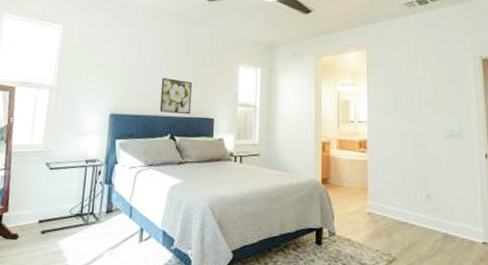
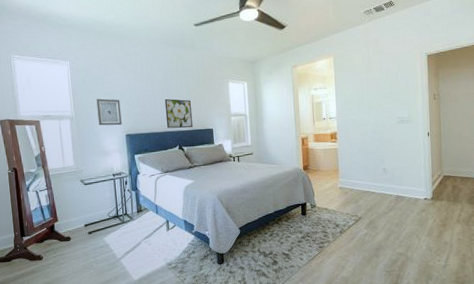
wall art: none [81,69,111,103] -> present [96,98,122,126]

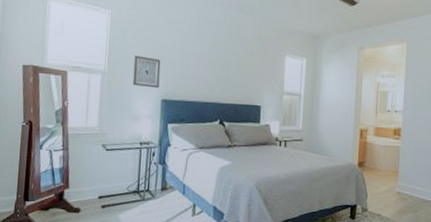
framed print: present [164,99,193,129] -> none [209,66,241,102]

